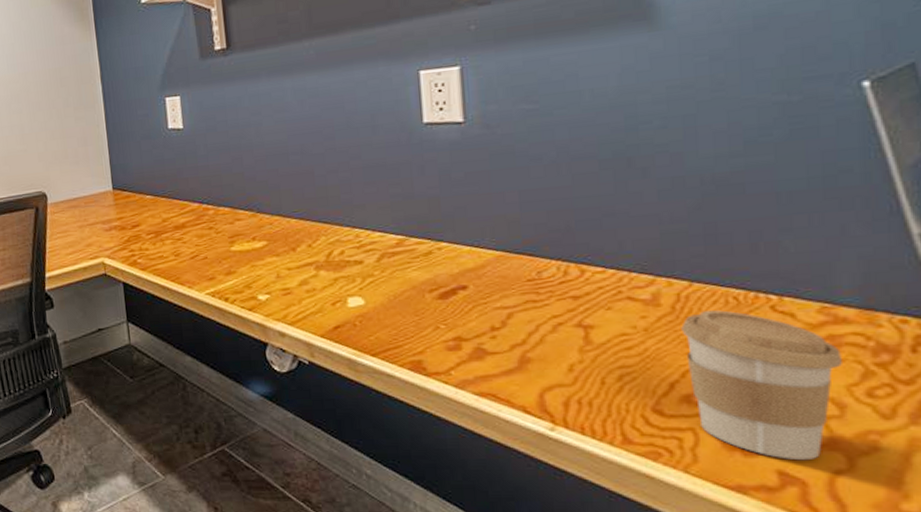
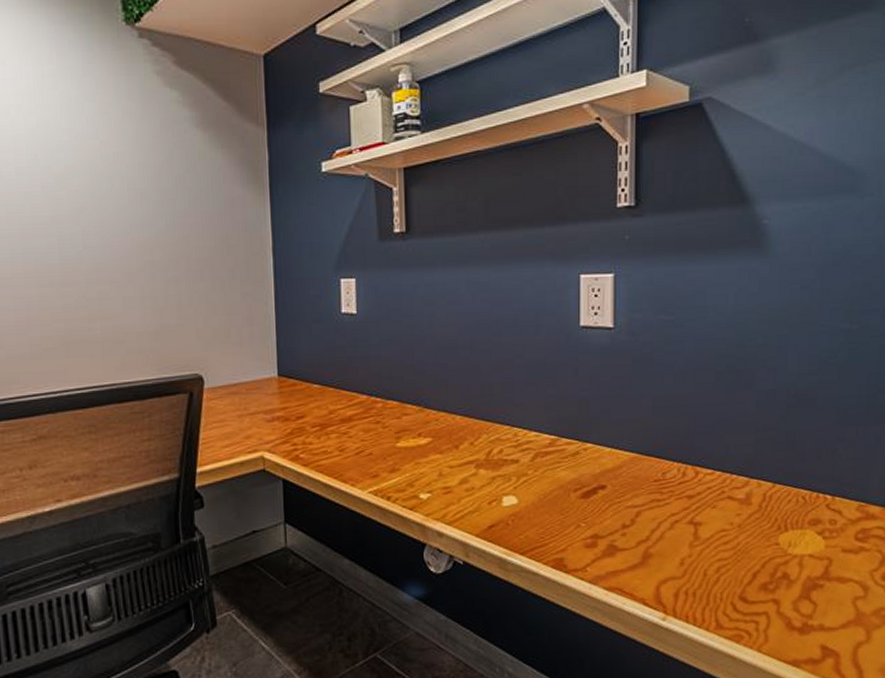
coffee cup: present [681,310,842,461] -> none [764,508,869,636]

